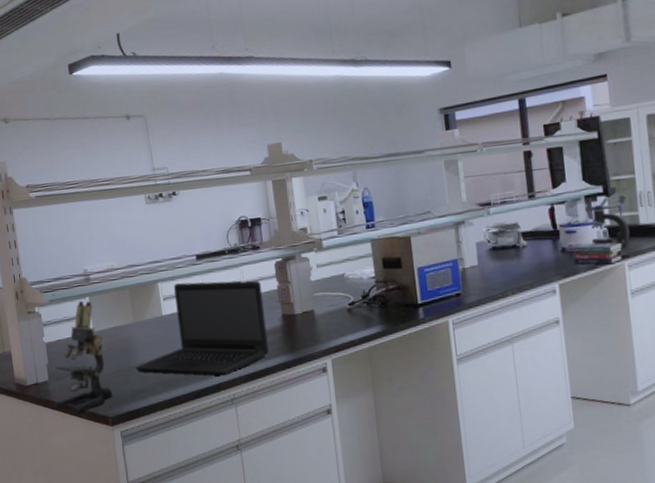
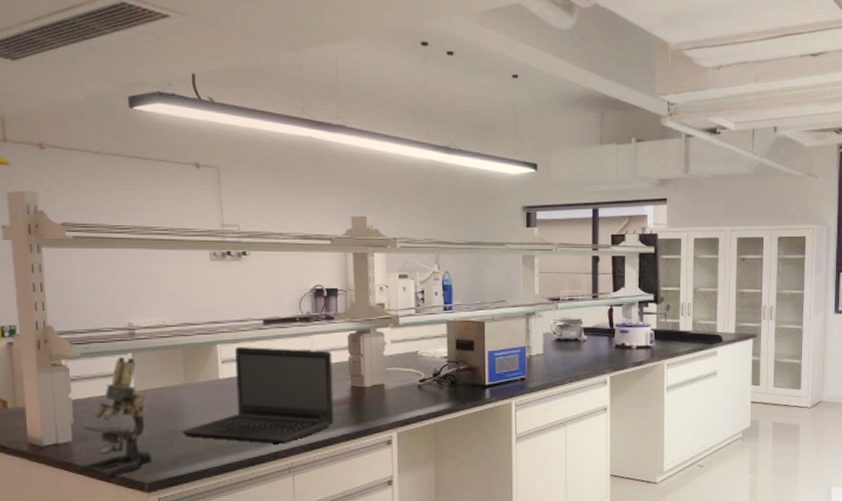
books: present [564,242,622,265] -> none [617,342,664,363]
microscope: present [591,198,630,259] -> none [640,305,671,359]

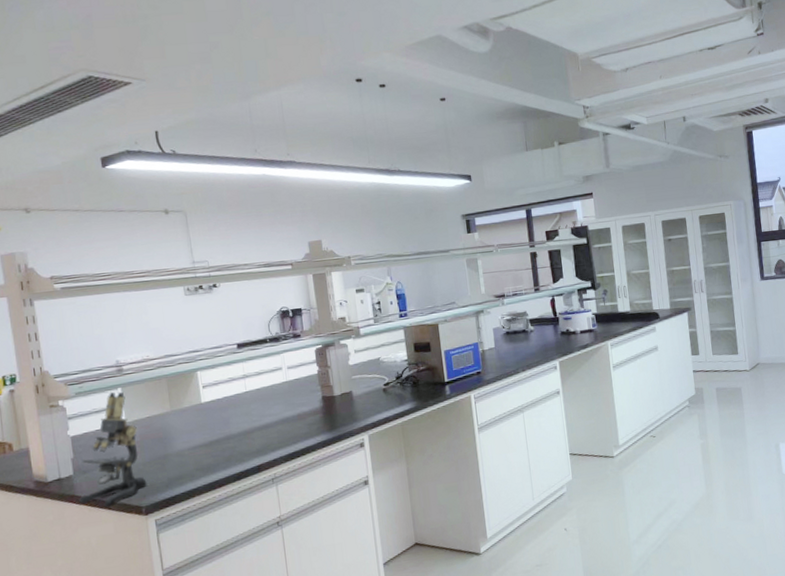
laptop: present [181,347,334,445] -> none [171,366,309,460]

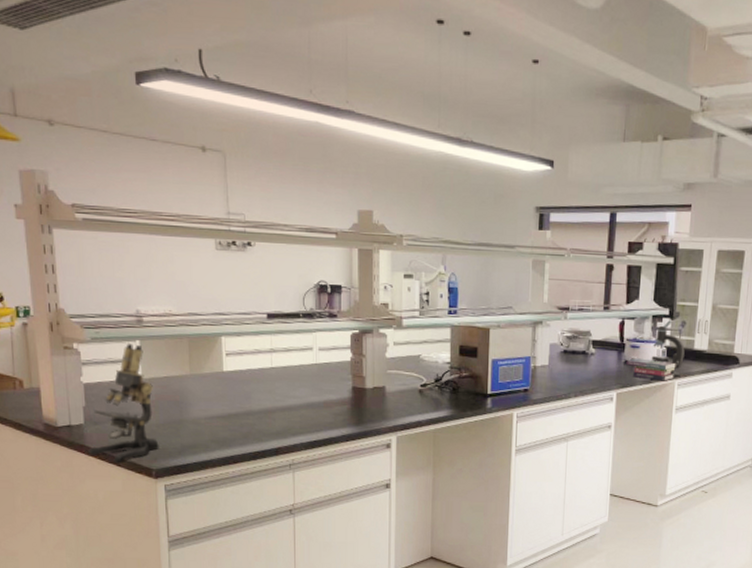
books: none [562,326,606,345] -> present [626,358,676,381]
microscope: none [583,291,612,340] -> present [651,320,685,378]

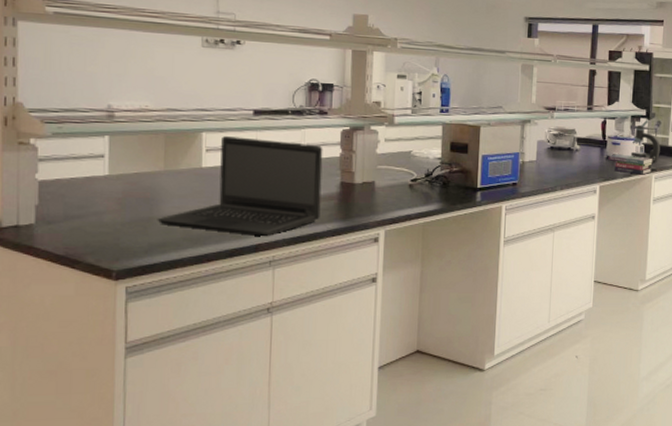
microscope: present [88,342,159,463] -> none [37,138,123,264]
laptop: none [187,340,334,441] -> present [157,136,323,237]

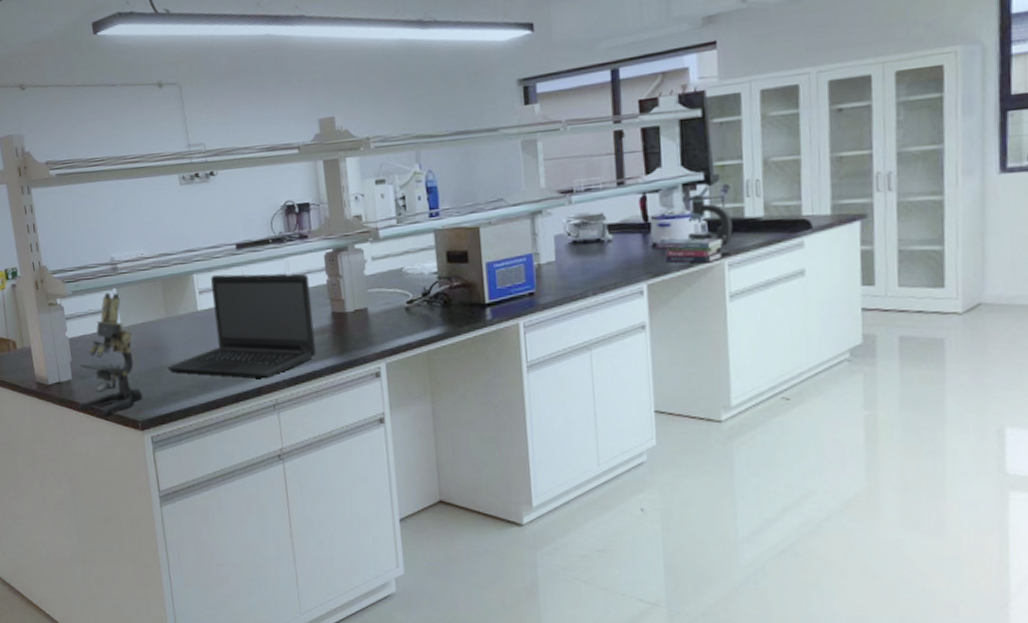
microscope: none [37,138,123,264] -> present [78,292,143,417]

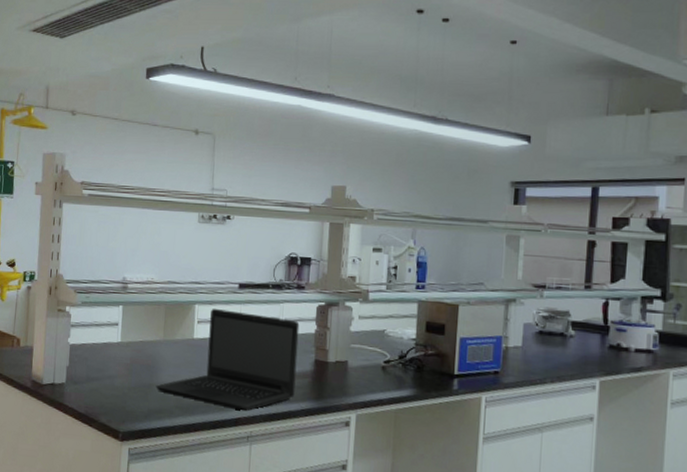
microscope: present [78,292,143,417] -> none [66,307,129,423]
books: present [655,237,723,264] -> none [611,343,671,371]
microscope: present [687,186,733,257] -> none [640,302,681,367]

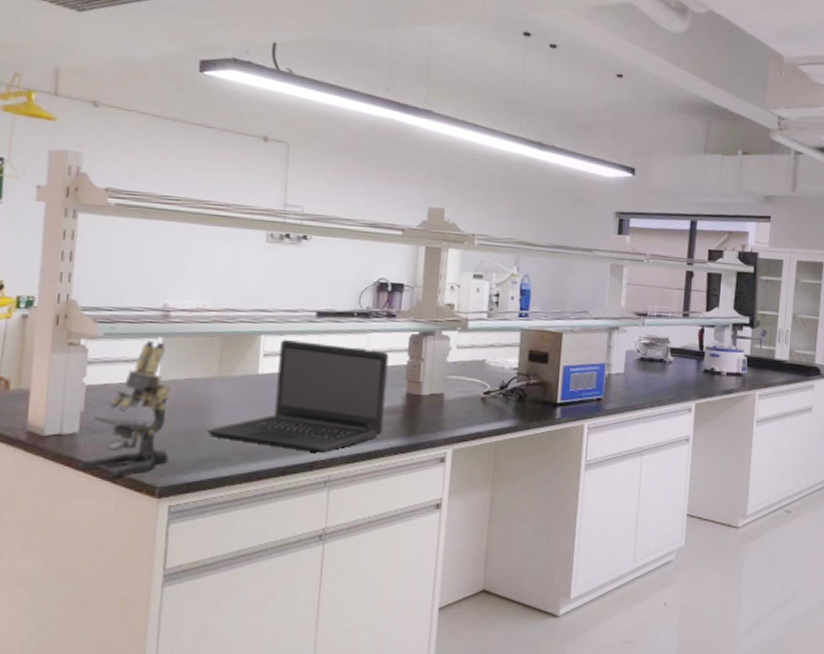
microscope: none [66,307,129,423] -> present [78,340,171,479]

